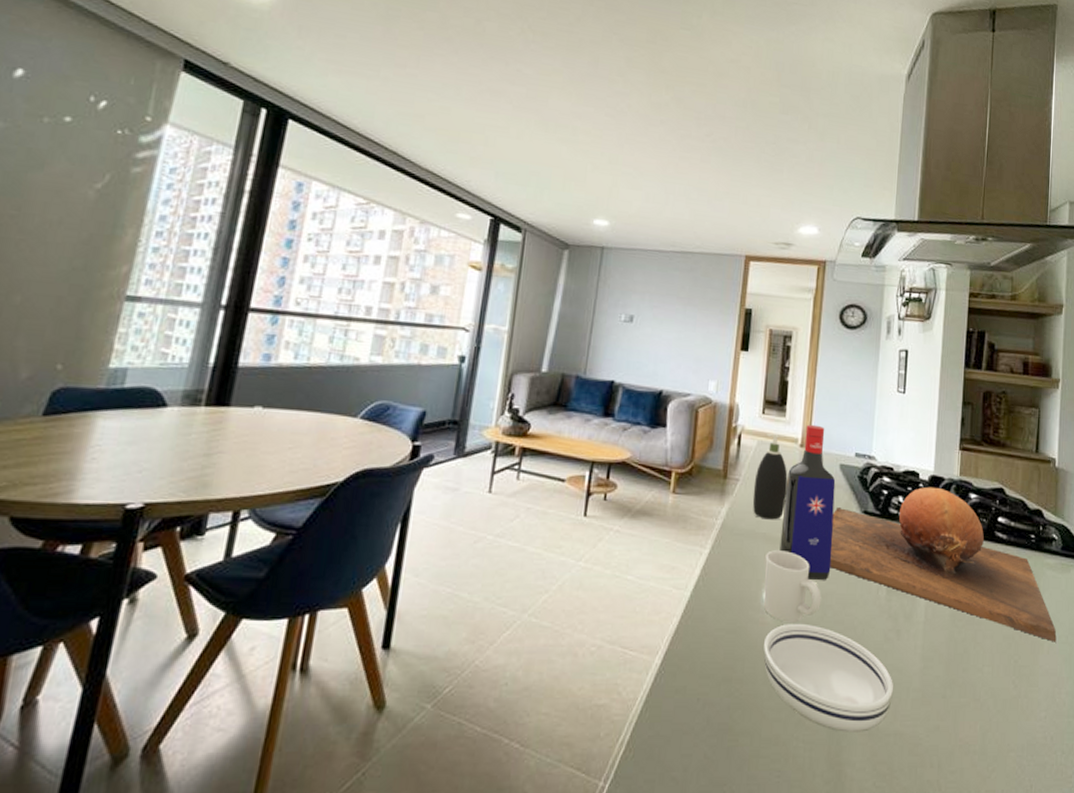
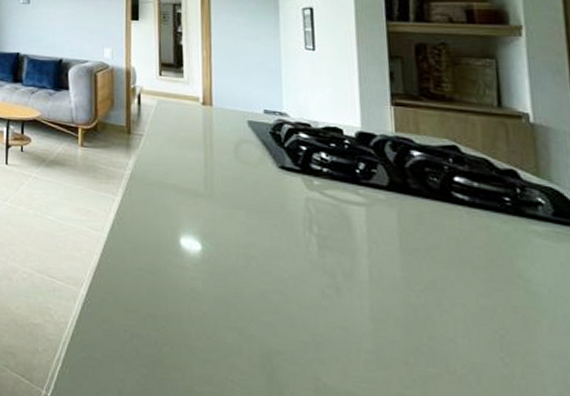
soap dispenser: present [752,434,788,520] -> none [158,93,193,172]
mug: present [763,550,821,623] -> none [178,200,243,270]
bowl: present [763,624,893,732] -> none [186,270,339,387]
liquor bottle: present [779,424,836,581] -> none [191,83,250,233]
chopping board: present [830,486,1057,642] -> none [245,143,561,321]

